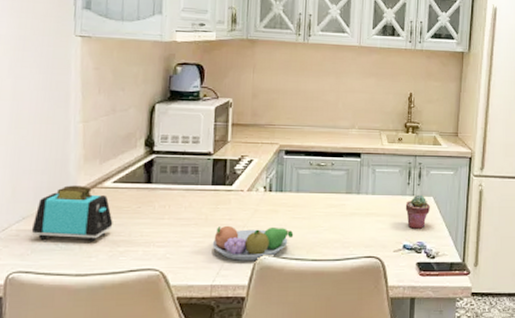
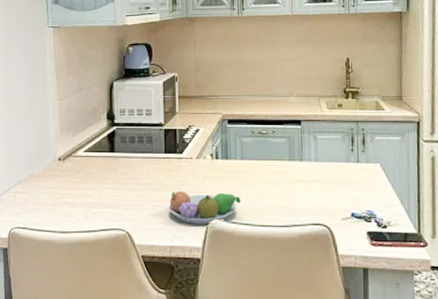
toaster: present [31,185,113,242] -> none [25,154,86,204]
potted succulent: present [405,194,430,229] -> none [350,161,377,197]

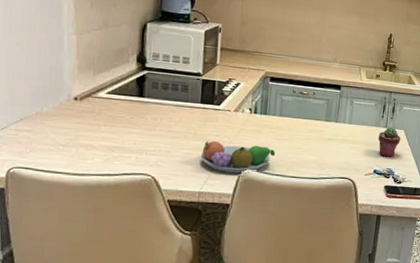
potted succulent: none [350,161,377,197] -> present [378,127,401,157]

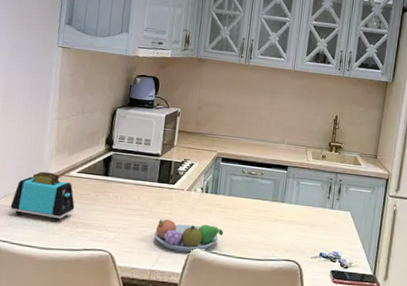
toaster: none [29,92,107,146] -> present [10,171,75,222]
potted succulent: present [378,127,401,157] -> none [324,208,347,240]

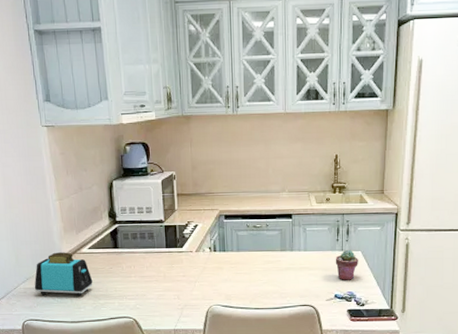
fruit bowl: present [154,218,224,253] -> none [171,281,238,310]
potted succulent: none [324,208,347,240] -> present [335,249,358,280]

